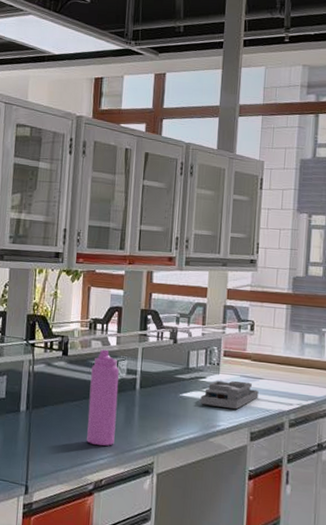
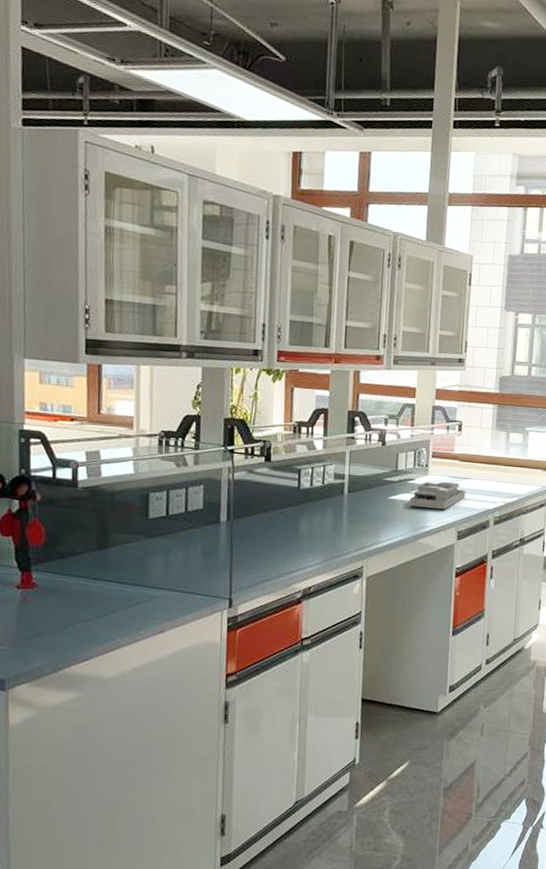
water bottle: present [87,349,119,446] -> none [294,453,327,554]

